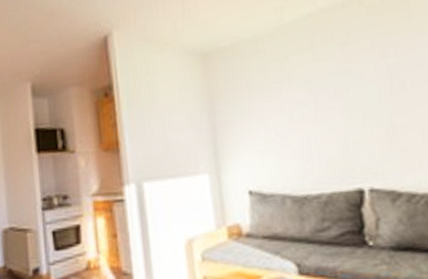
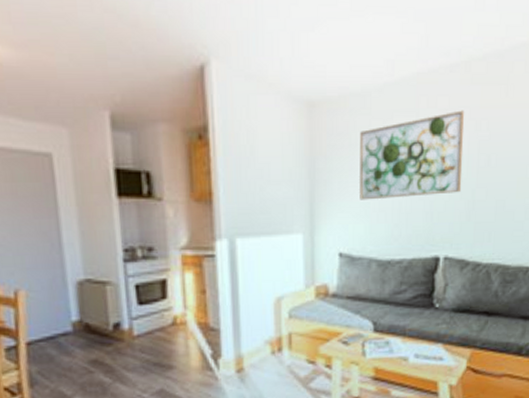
wall art: none [256,40,377,137] -> present [359,110,464,200]

